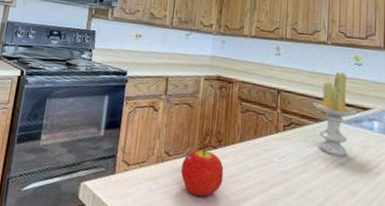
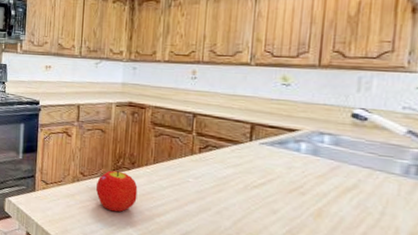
candle: present [313,72,356,156] -> none [232,94,281,177]

